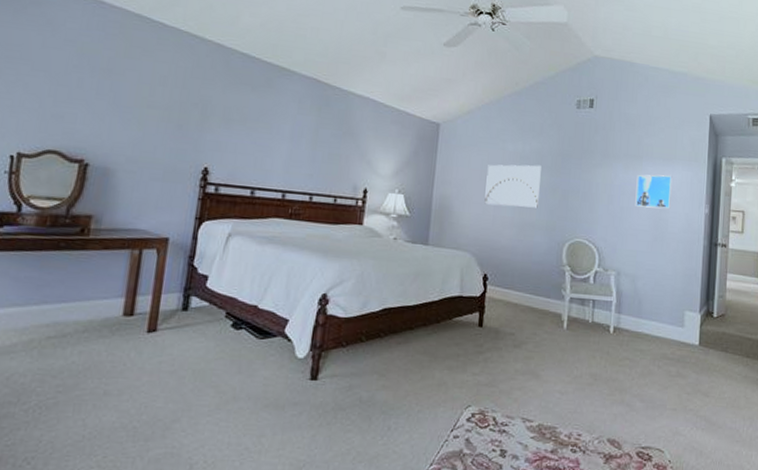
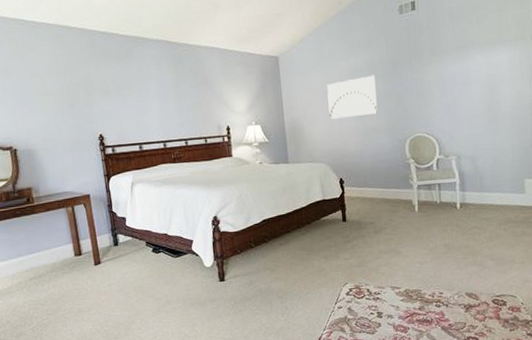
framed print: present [635,174,673,209] -> none [466,59,502,94]

